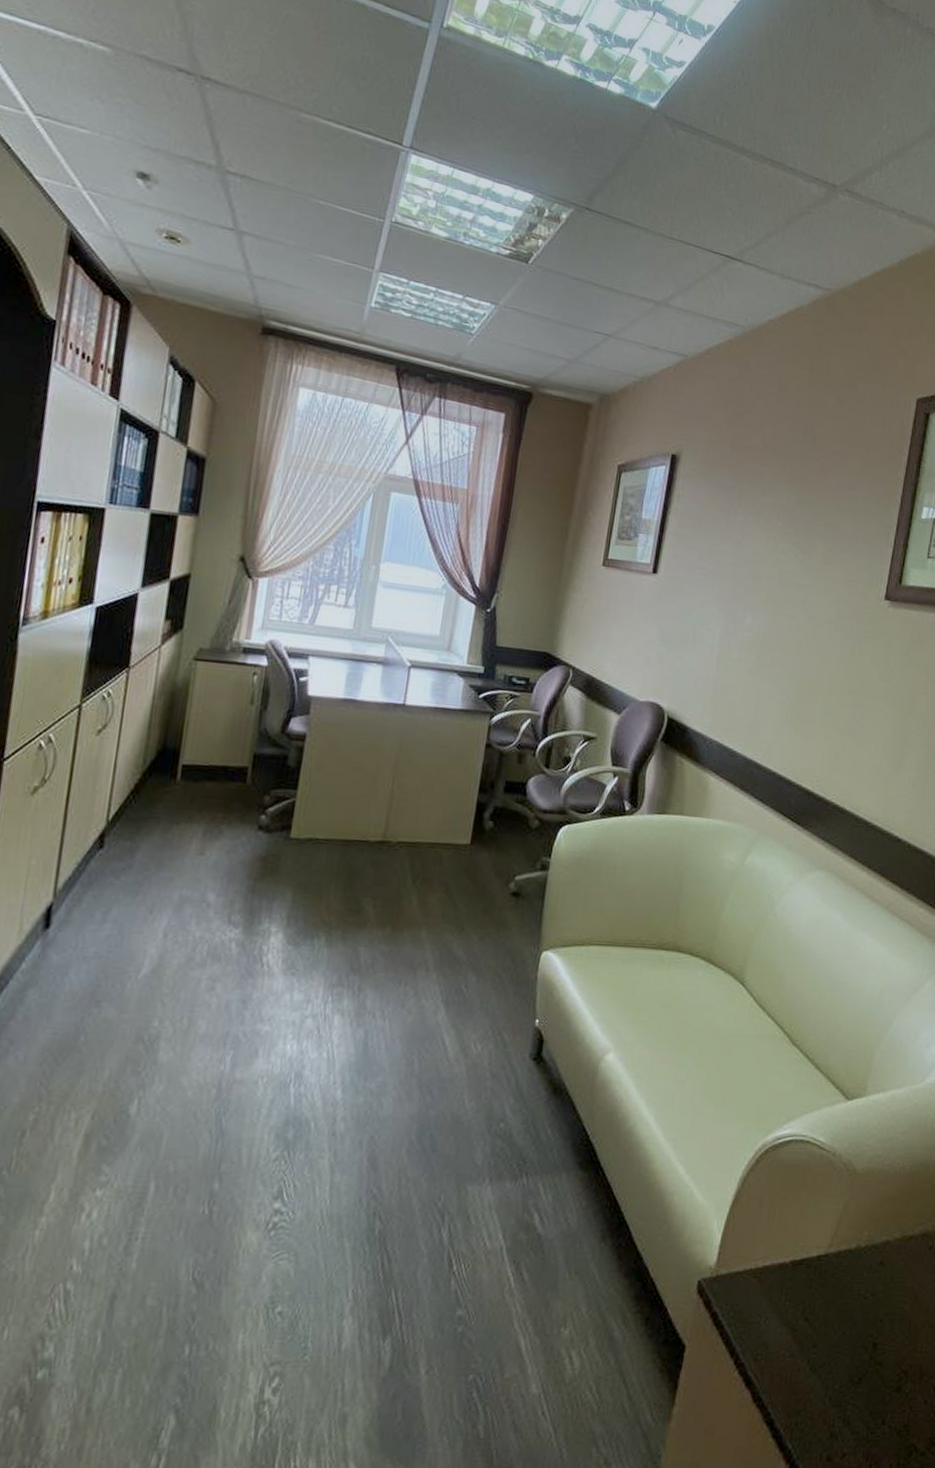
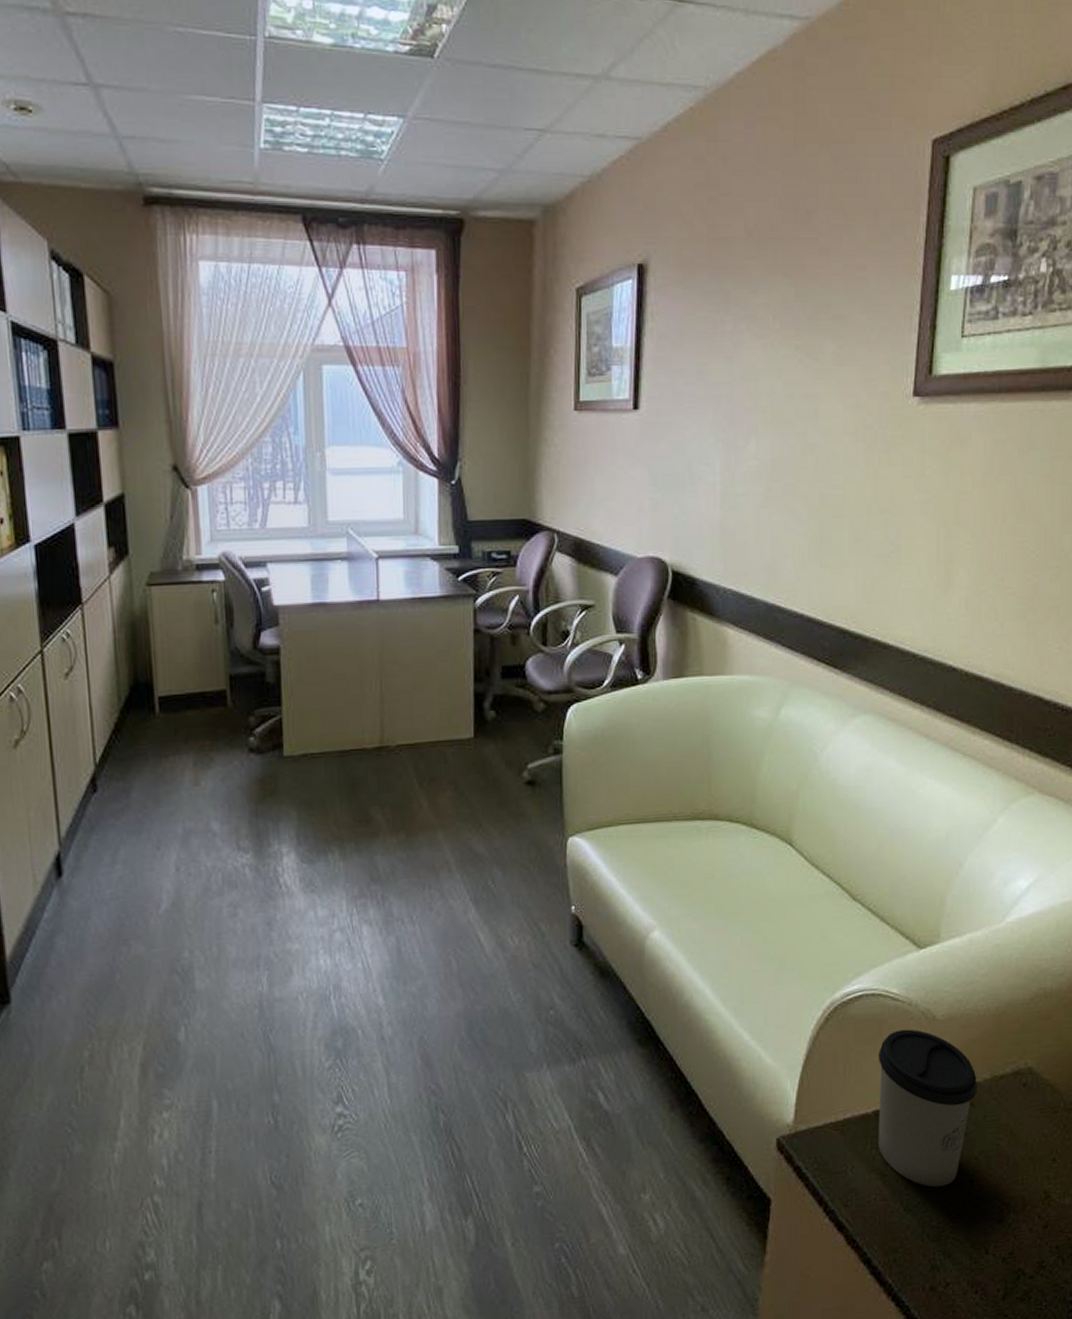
cup: none [792,1179,889,1348] -> present [878,1029,978,1188]

